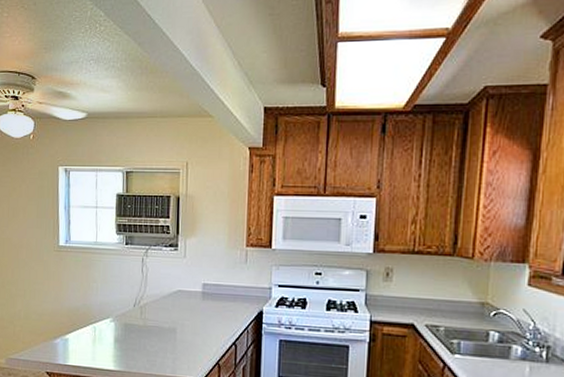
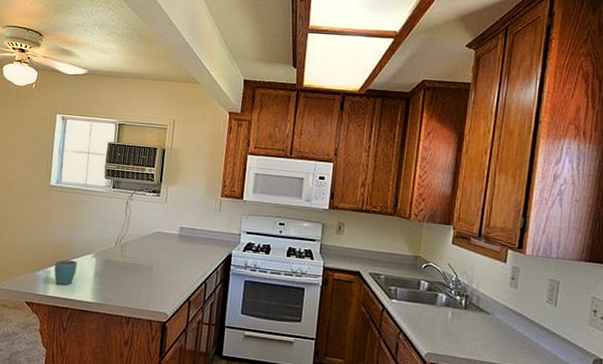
mug: none [71,325,96,353] -> present [54,259,78,286]

